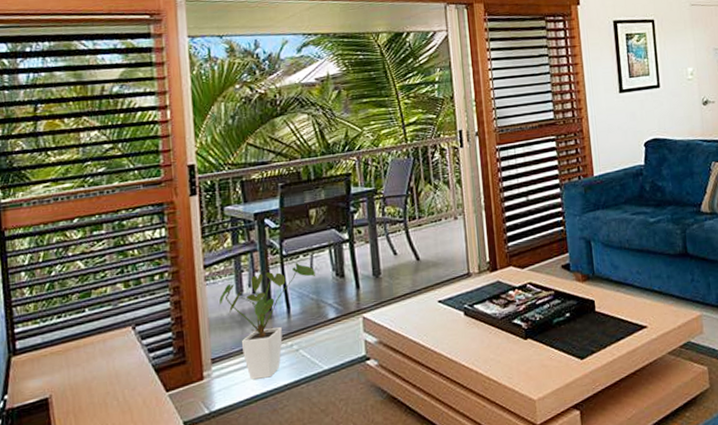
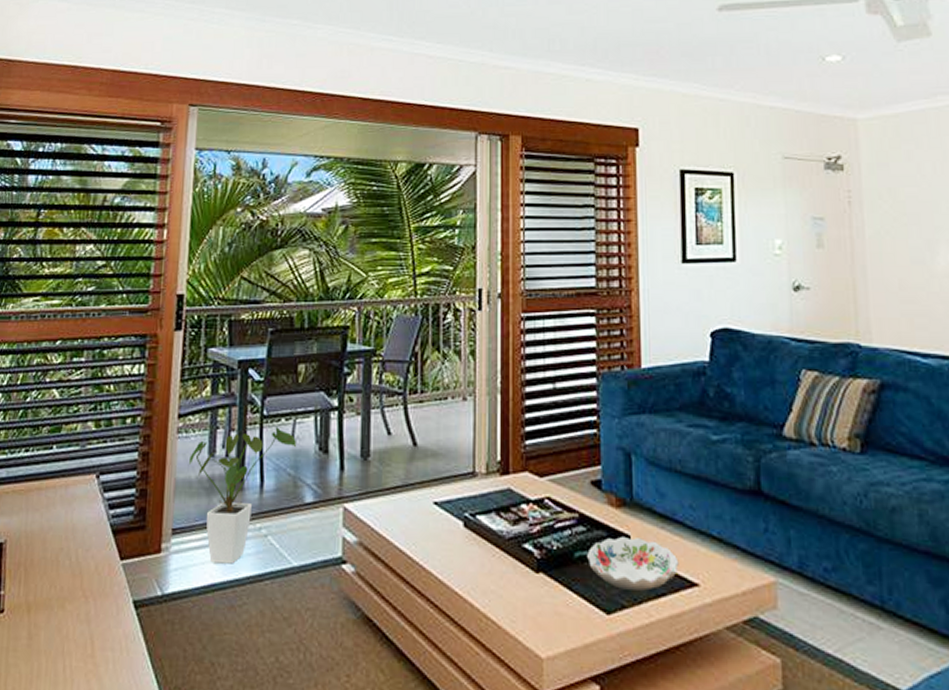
decorative bowl: none [563,301,632,340] -> present [587,535,679,591]

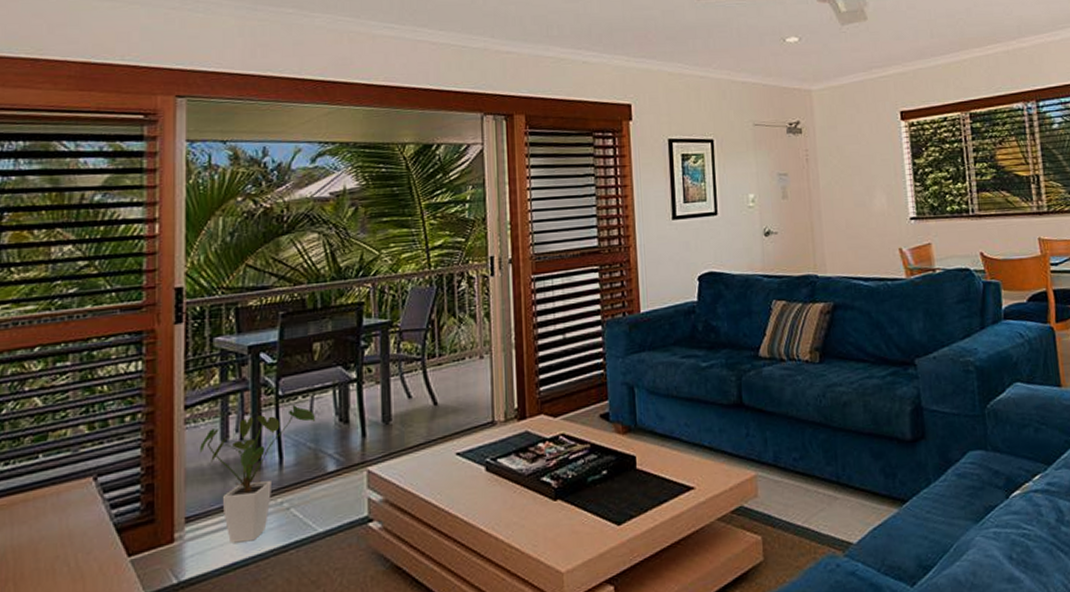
decorative bowl: present [587,535,679,591] -> none [599,457,678,502]

